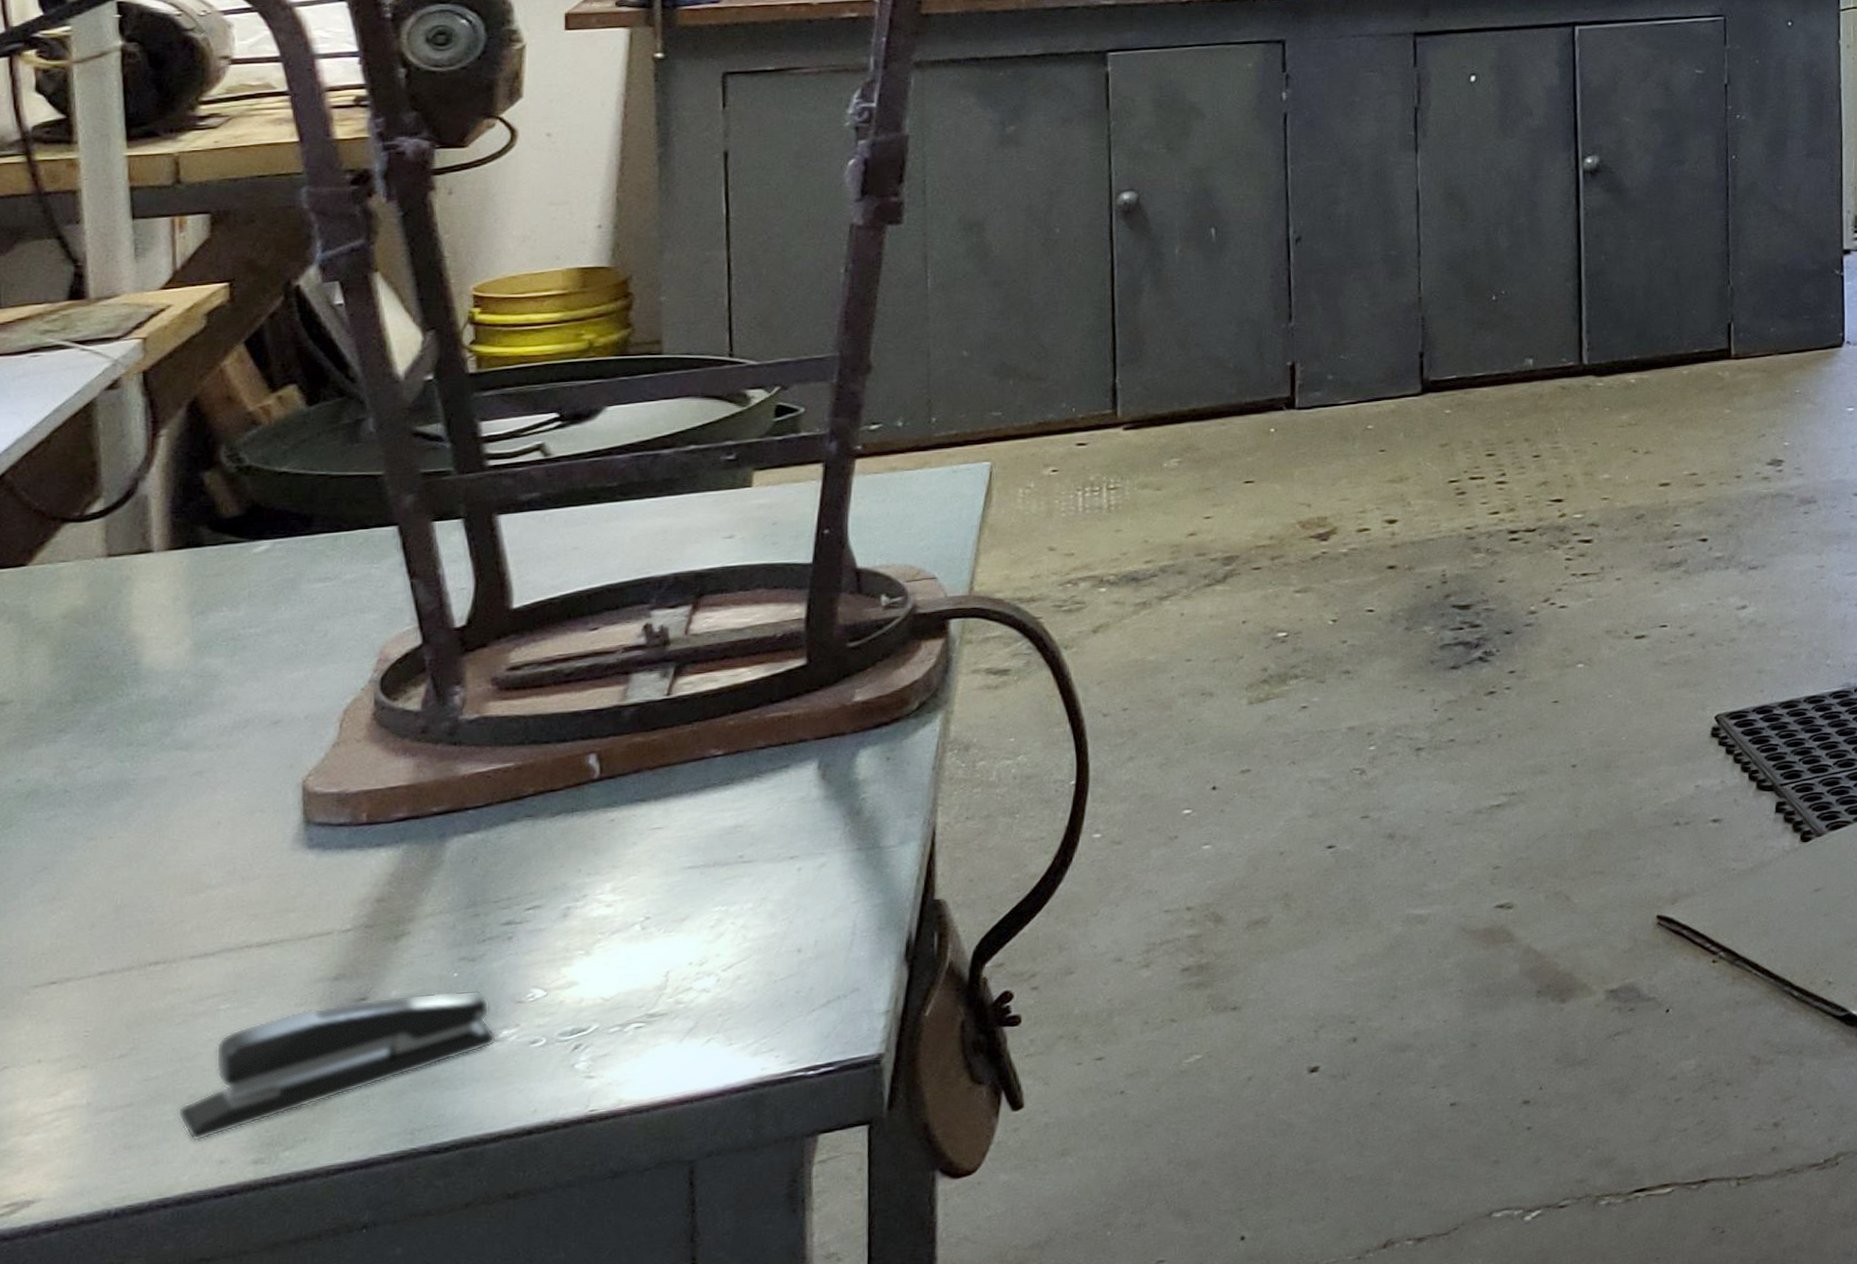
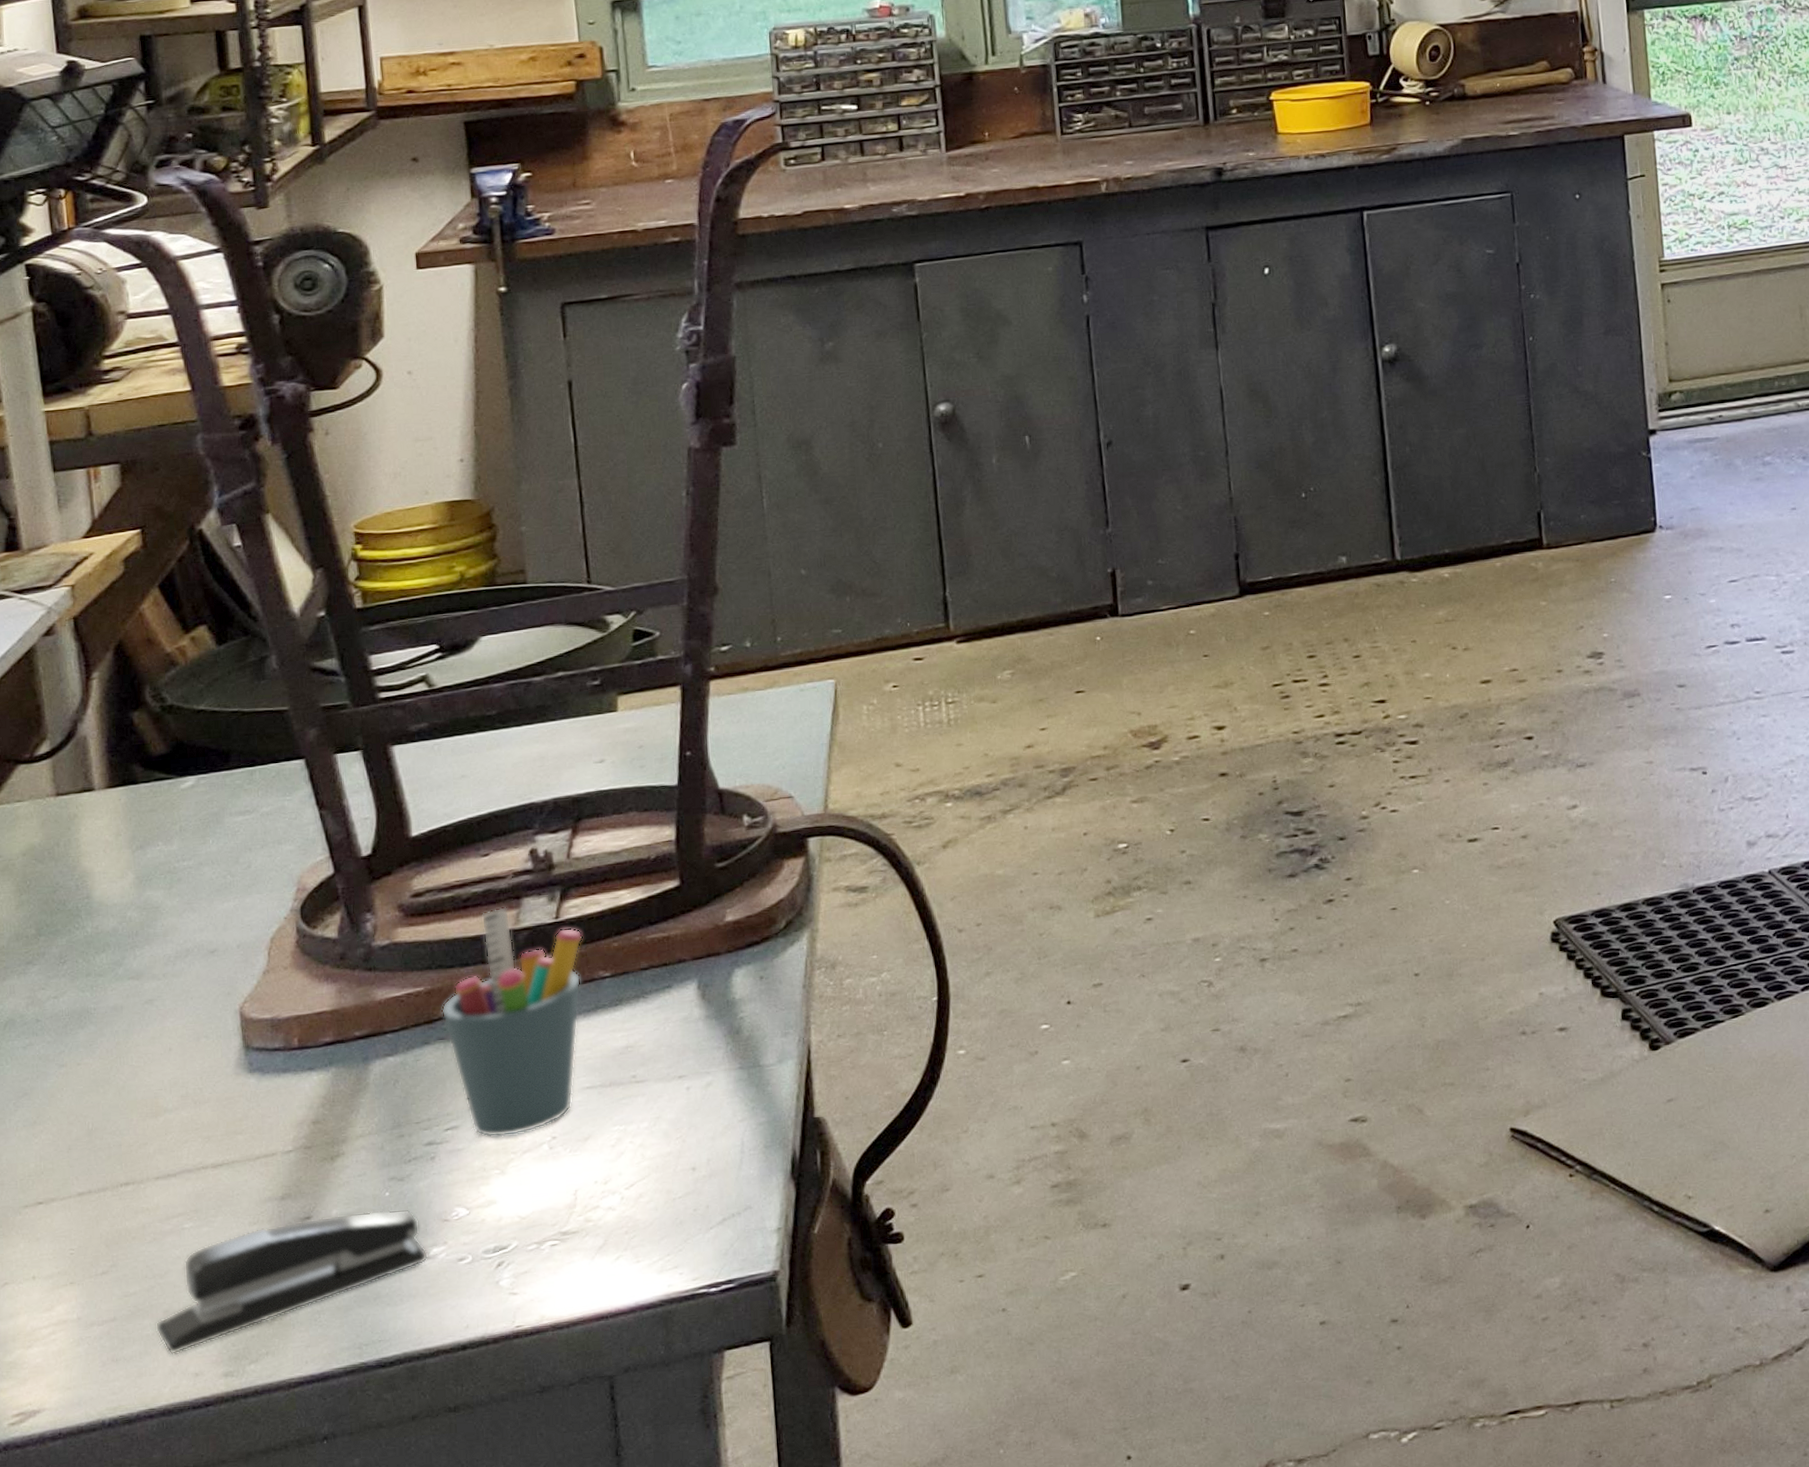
pen holder: none [532,681,696,918] -> present [441,906,583,1138]

